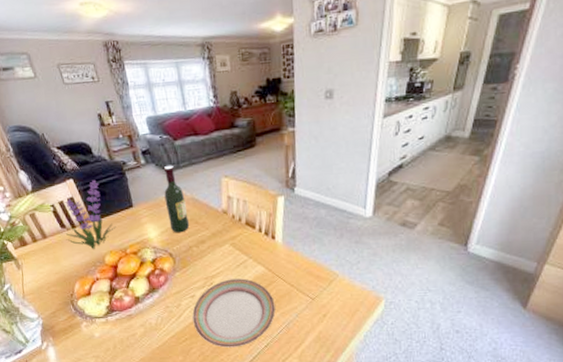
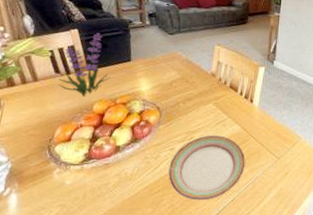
wine bottle: present [163,165,190,233] -> none [161,29,181,89]

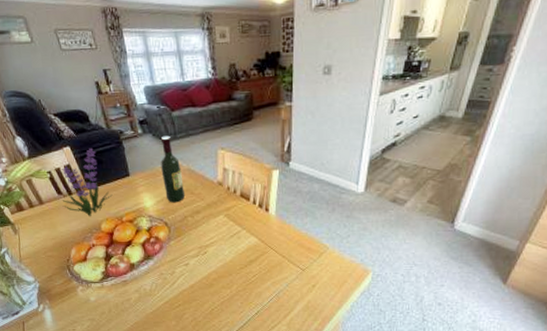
wine bottle: none [161,29,181,89] -> present [160,135,186,203]
plate: present [168,135,245,201] -> none [186,249,267,314]

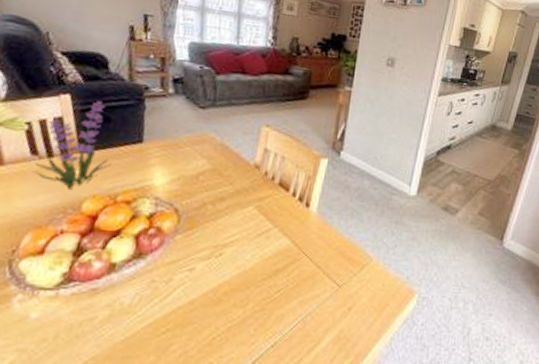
wine bottle: present [160,135,186,203] -> none [184,100,213,184]

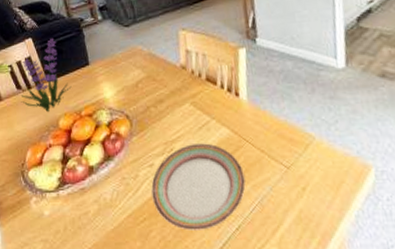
plate: none [182,251,294,346] -> present [151,143,246,230]

